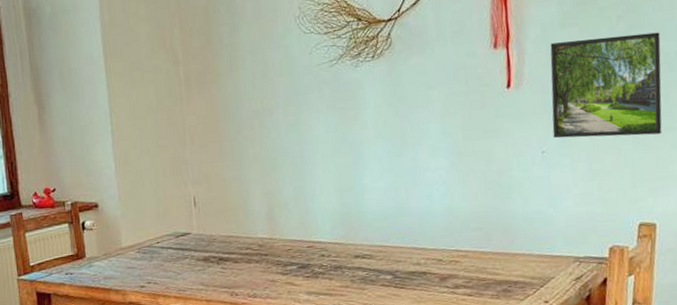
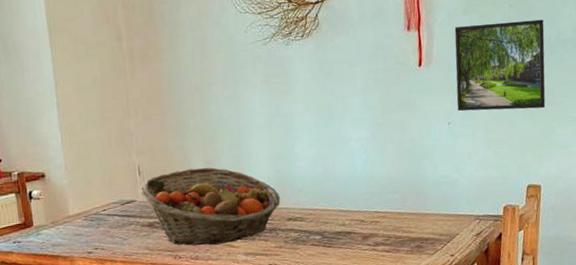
fruit basket: none [195,198,347,283] -> present [140,167,281,246]

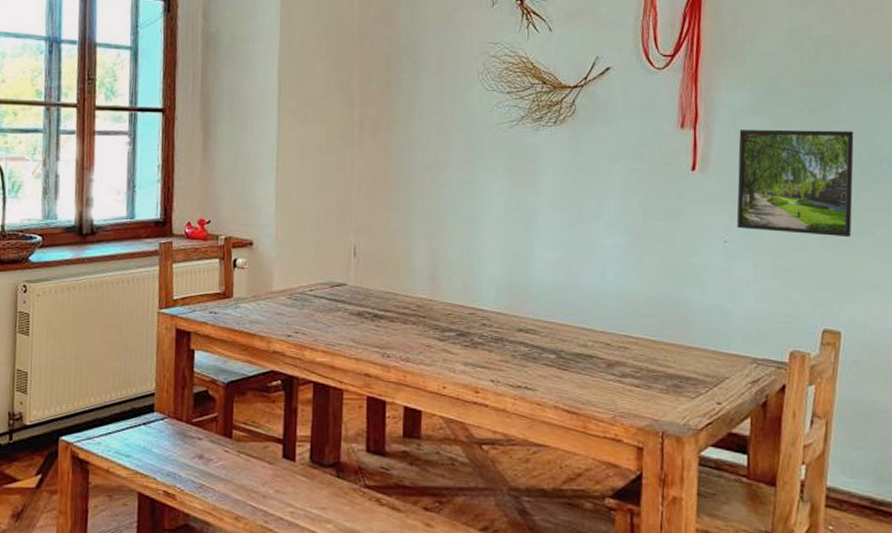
fruit basket: present [140,167,281,246] -> none [353,256,512,348]

